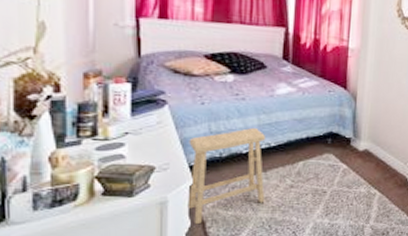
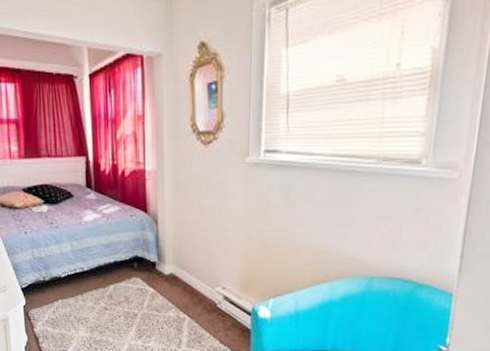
footstool: present [187,127,266,225] -> none [18,253,84,340]

